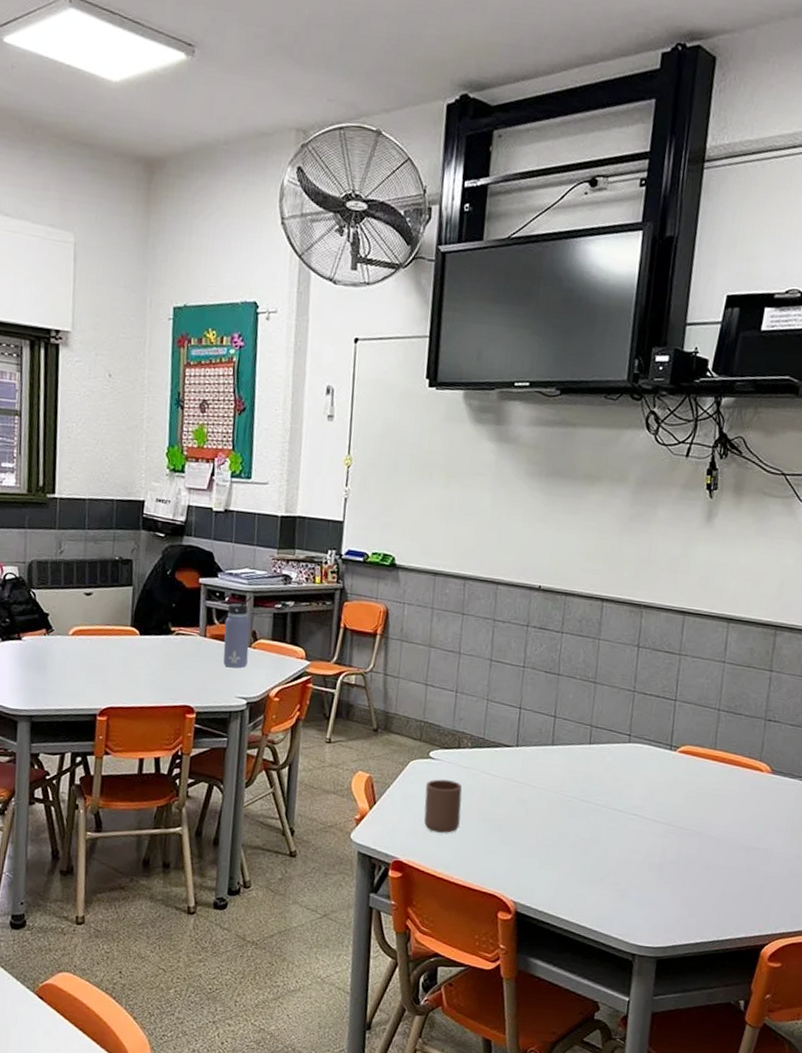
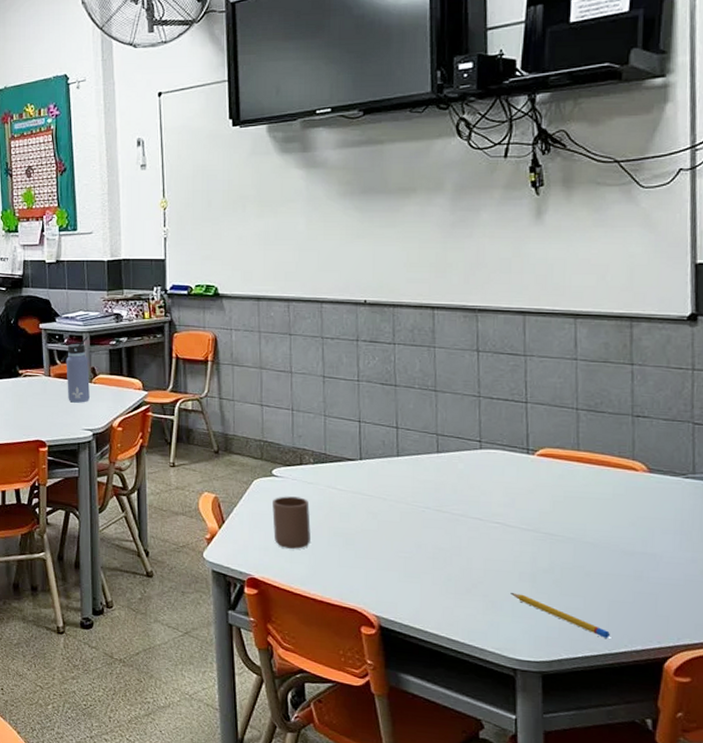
pencil: none [639,882,720,926] -> present [511,593,610,638]

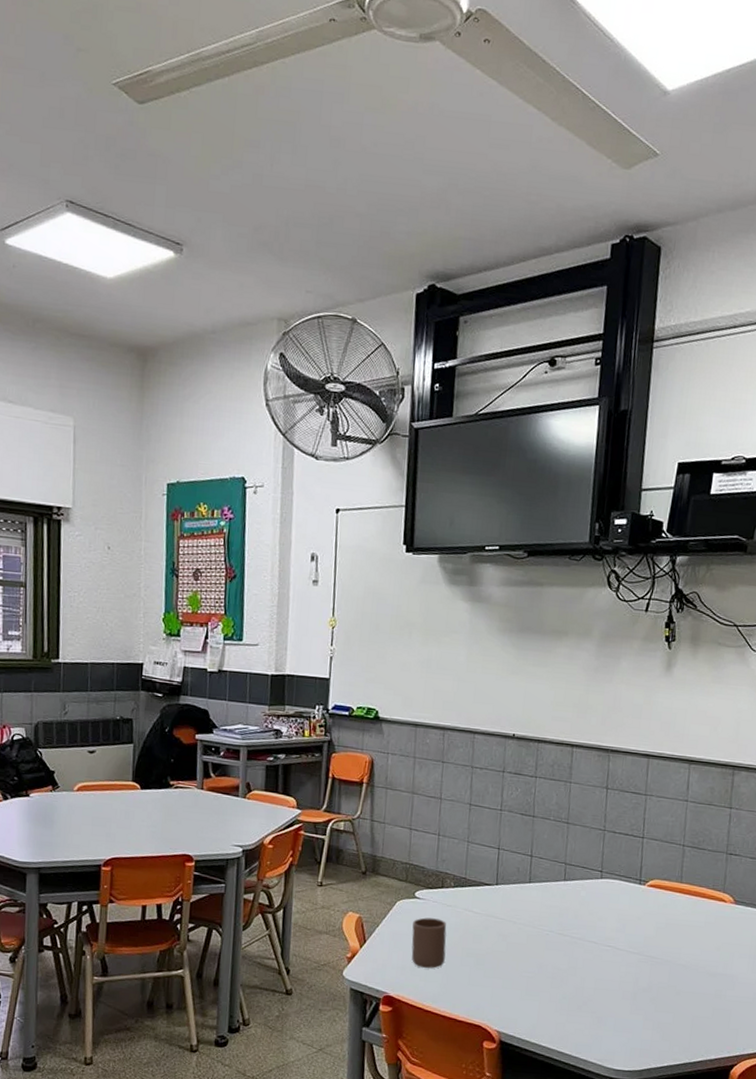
water bottle: present [66,336,90,403] -> none [219,750,246,818]
pencil: present [511,593,610,638] -> none [614,1010,691,1049]

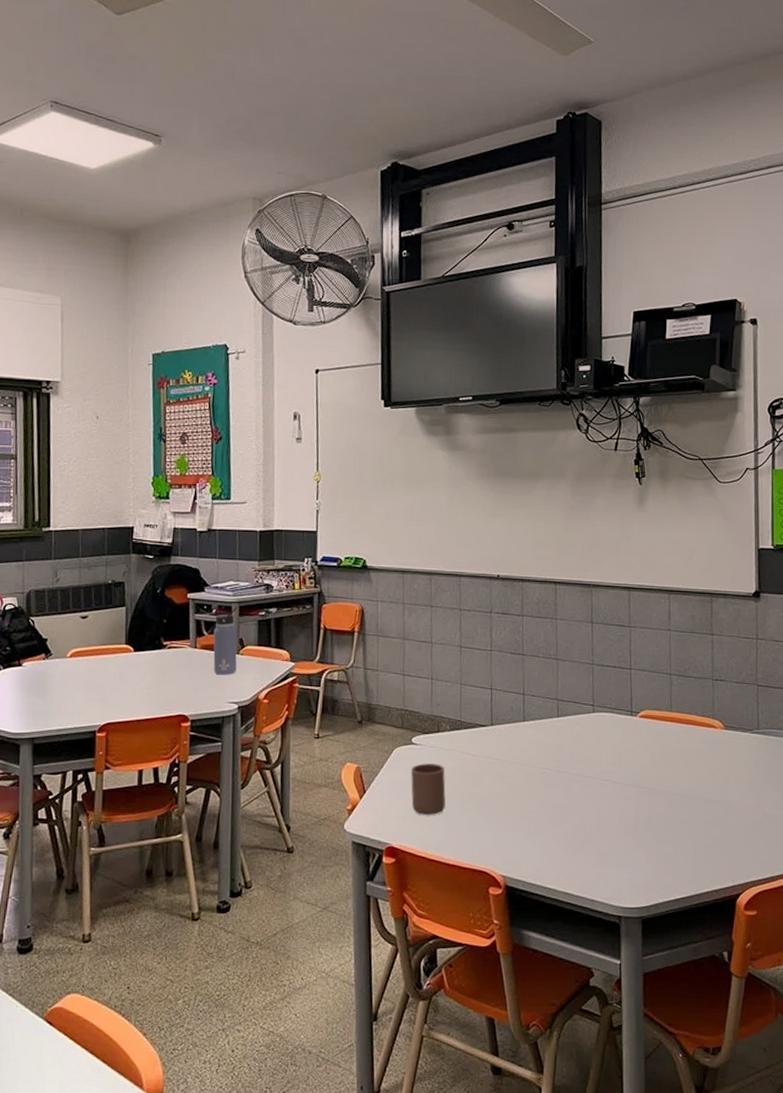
water bottle: none [219,750,246,818] -> present [213,606,238,675]

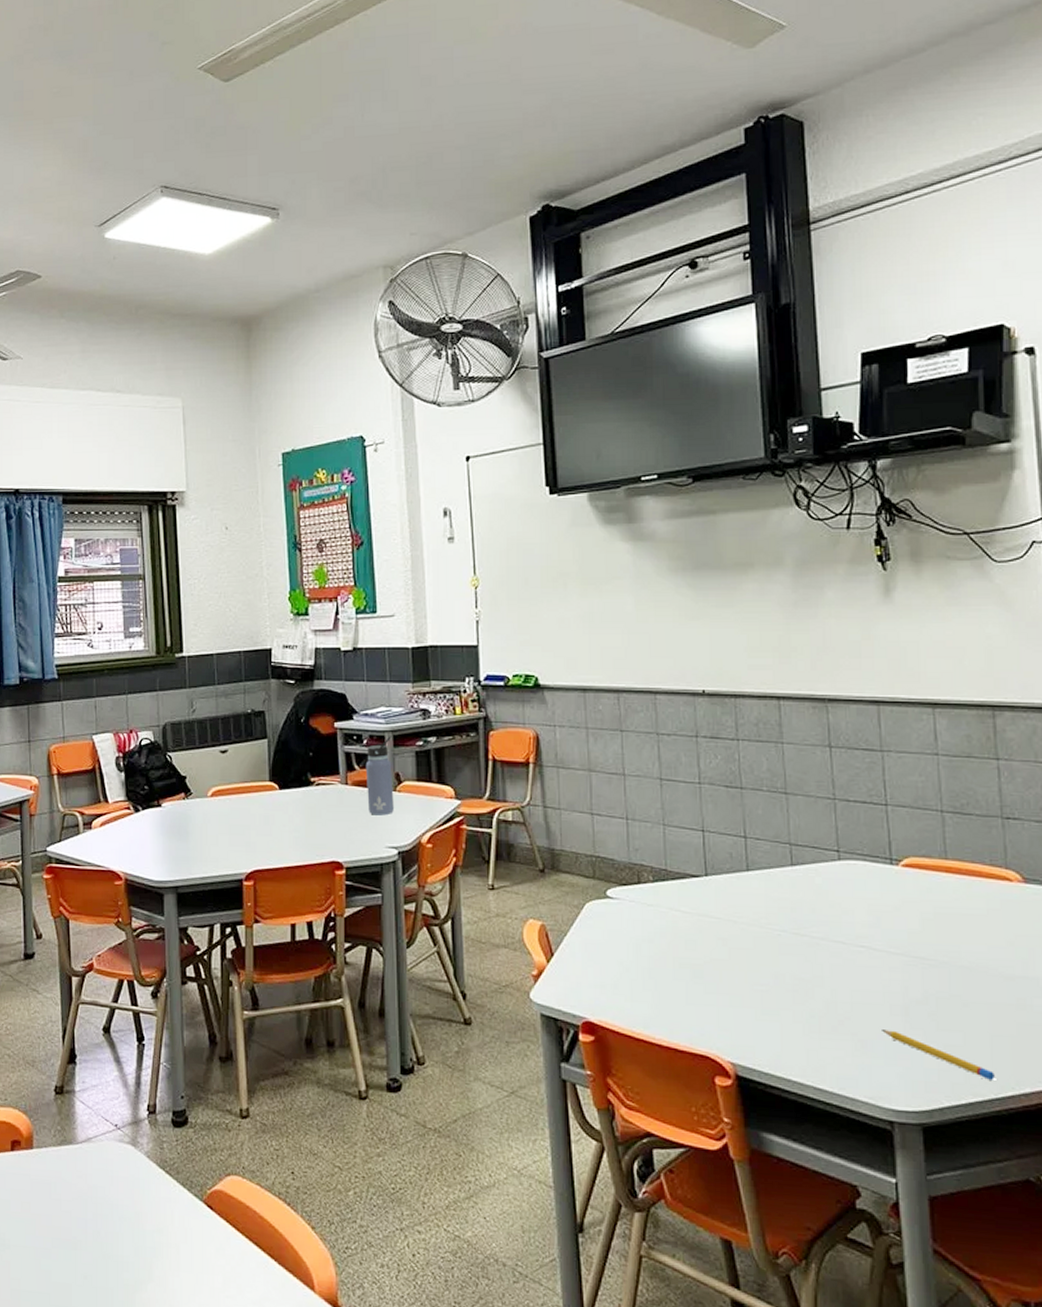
cup: present [411,763,446,815] -> none [608,921,653,985]
pencil: none [617,845,695,881] -> present [882,1030,995,1080]

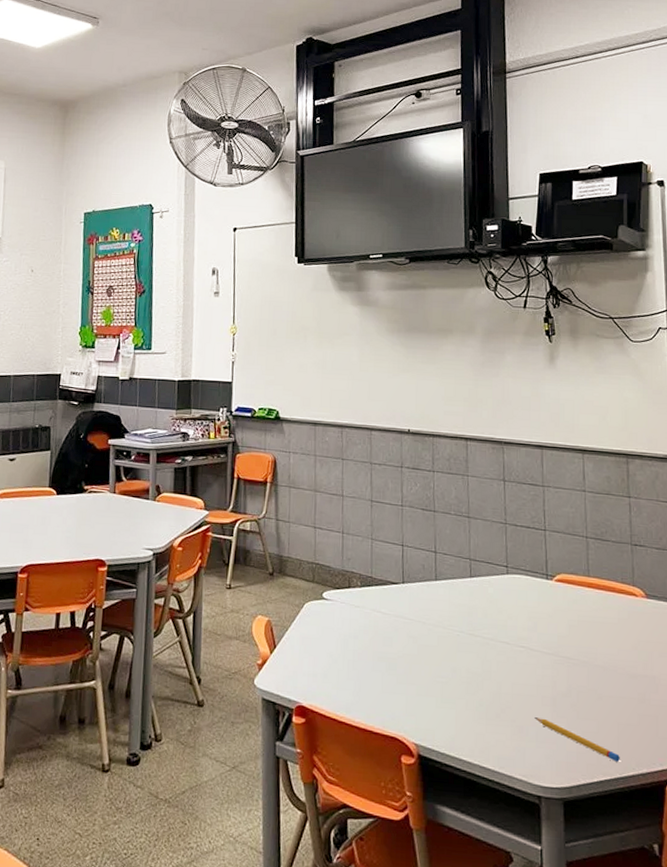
water bottle: present [365,736,394,816] -> none [130,453,156,521]

